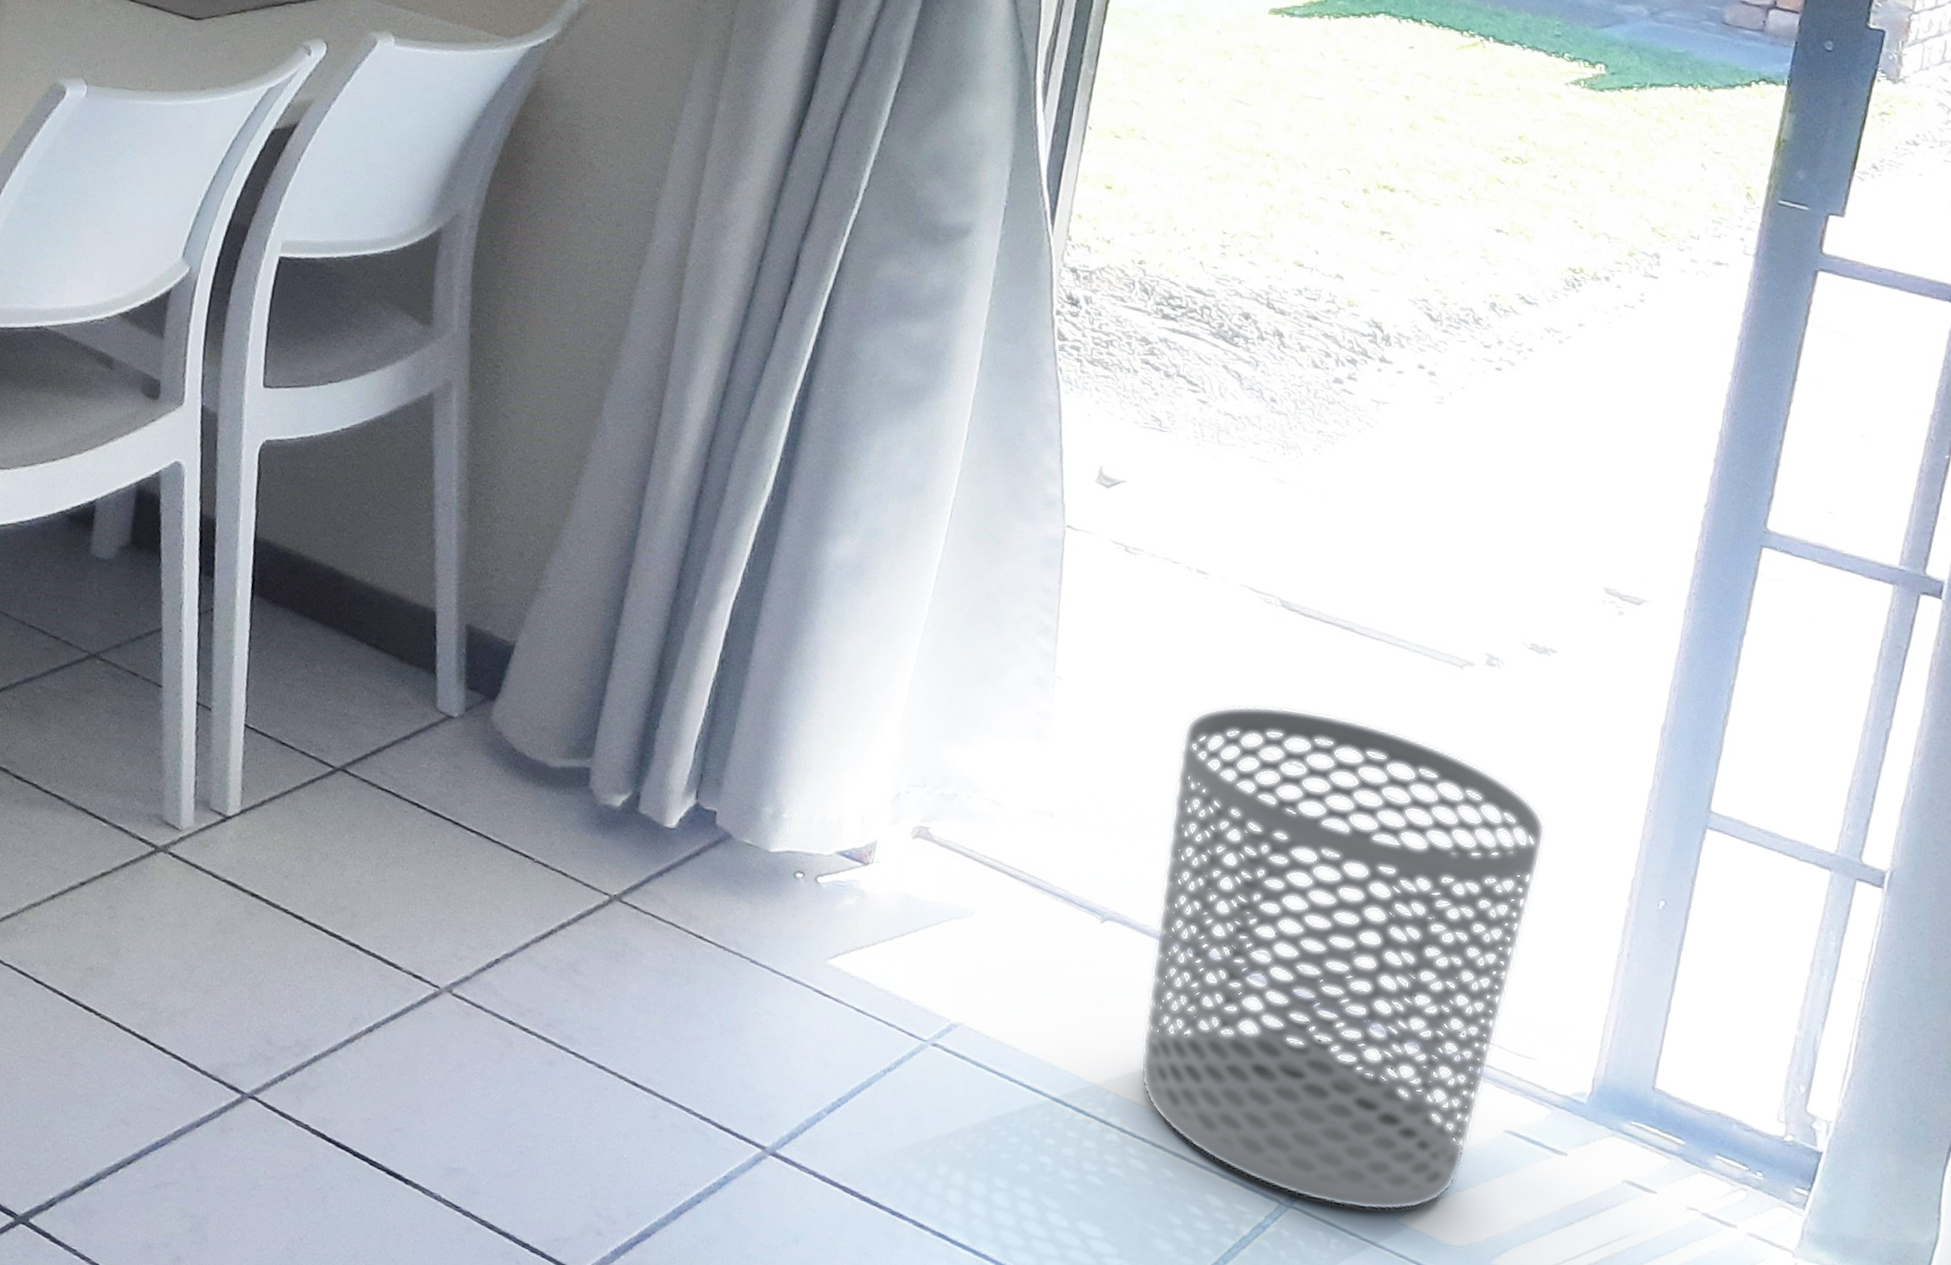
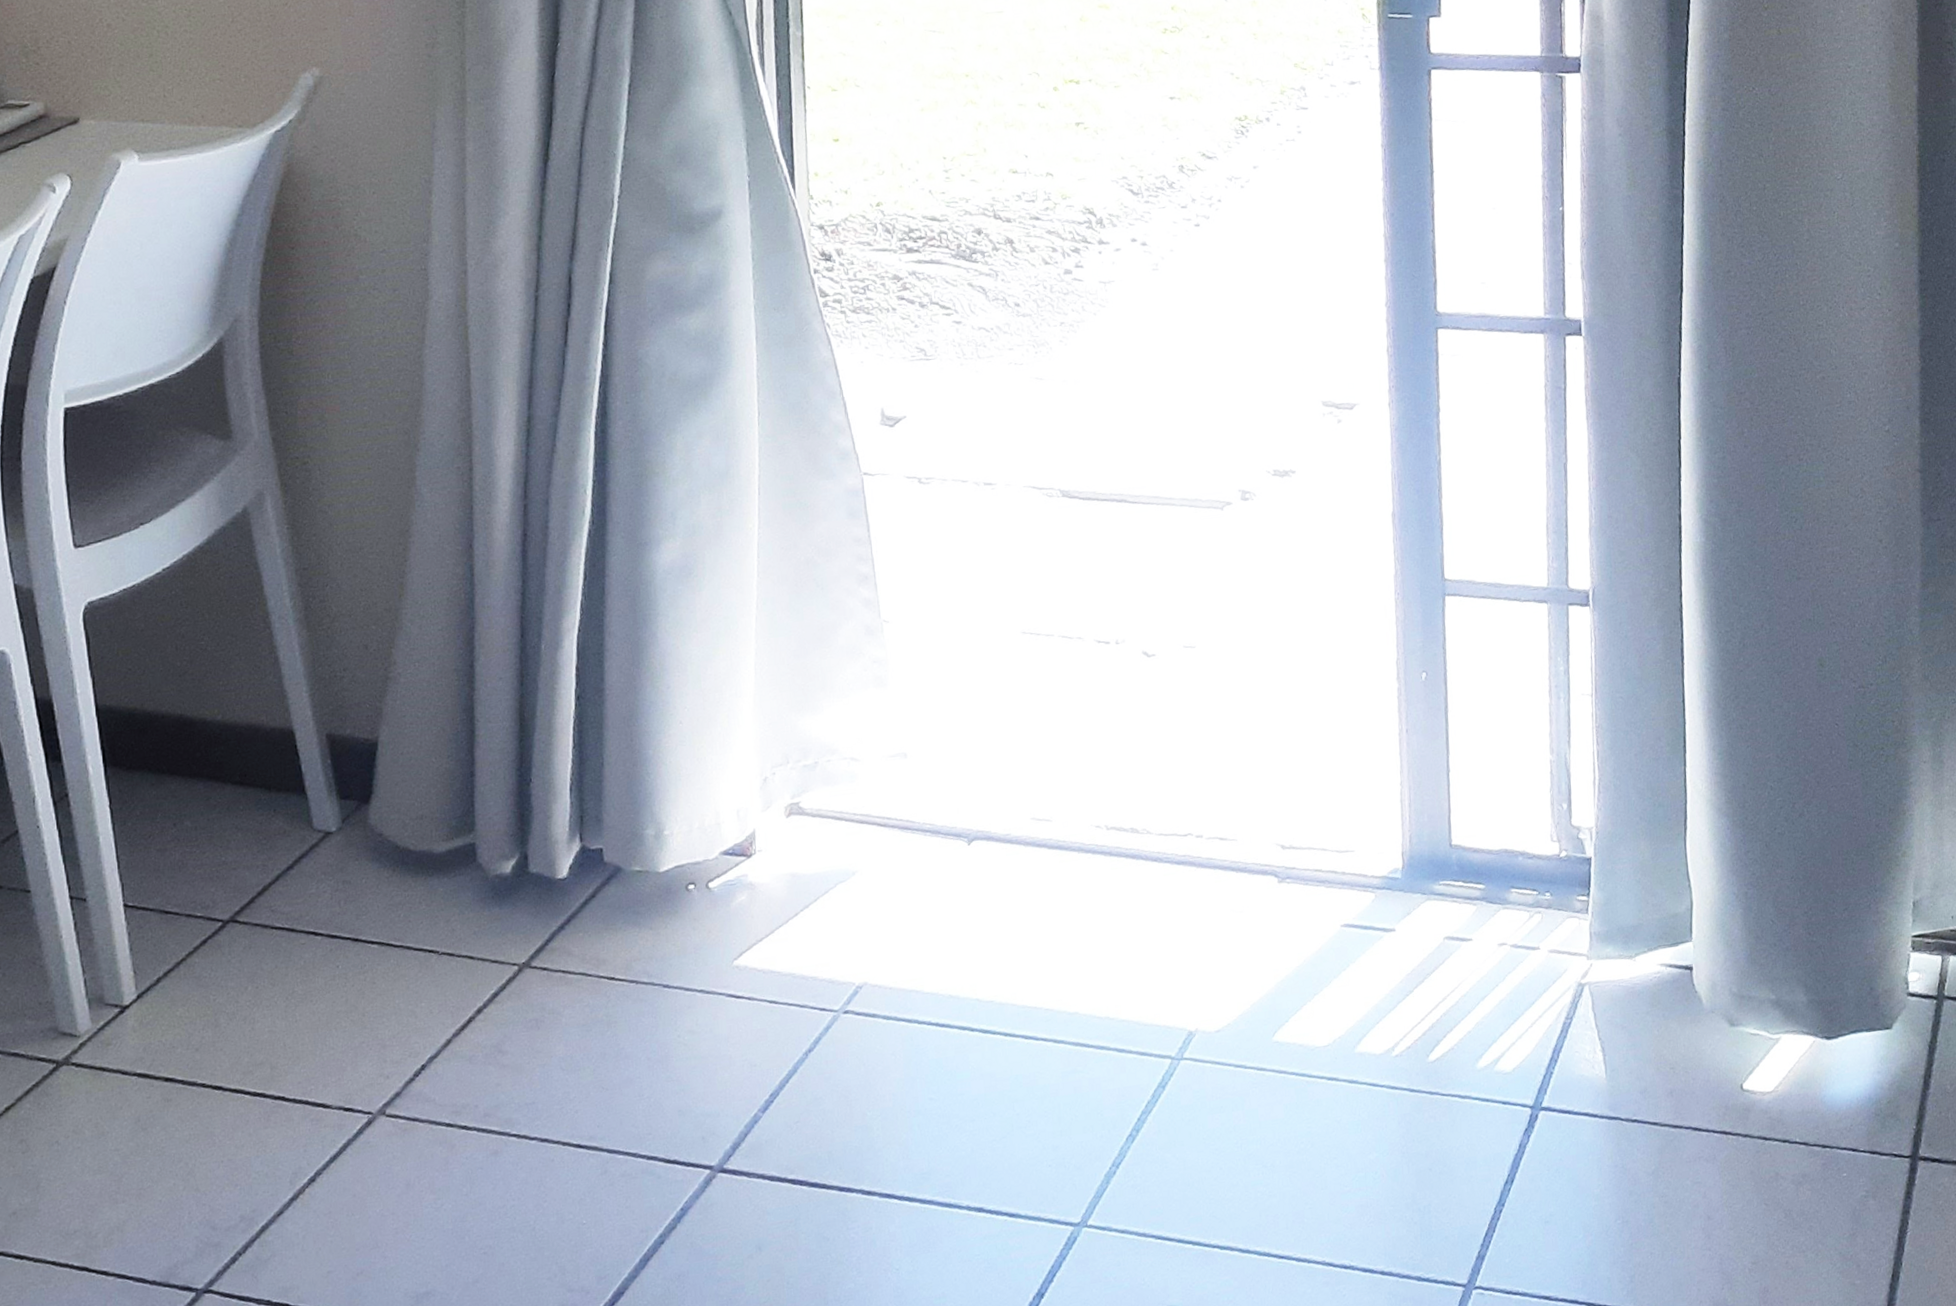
waste bin: present [1140,706,1546,1211] -> none [1003,585,1320,1047]

